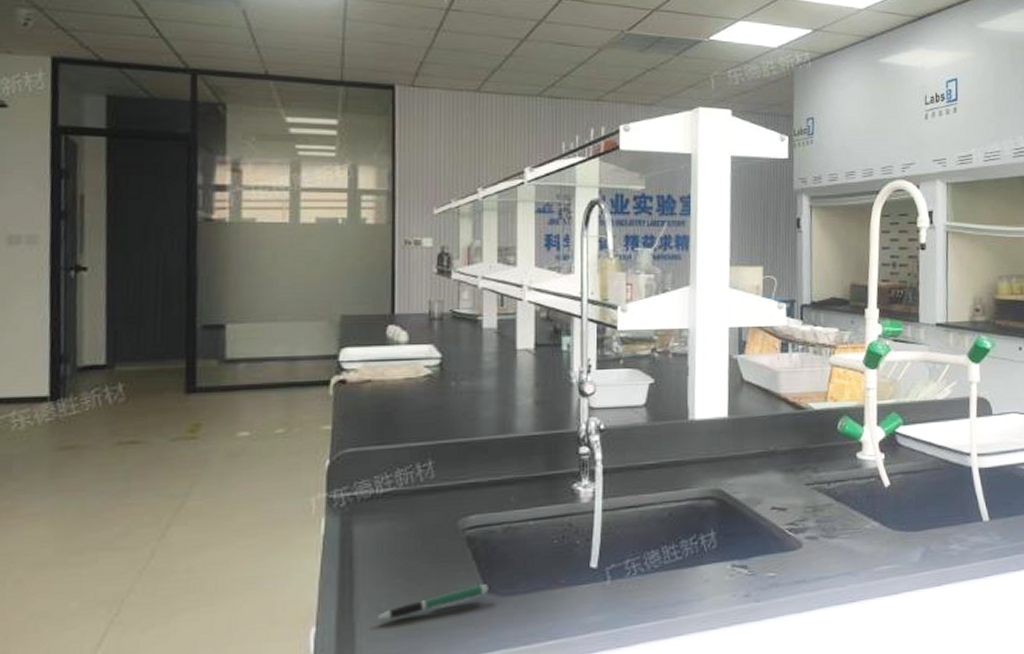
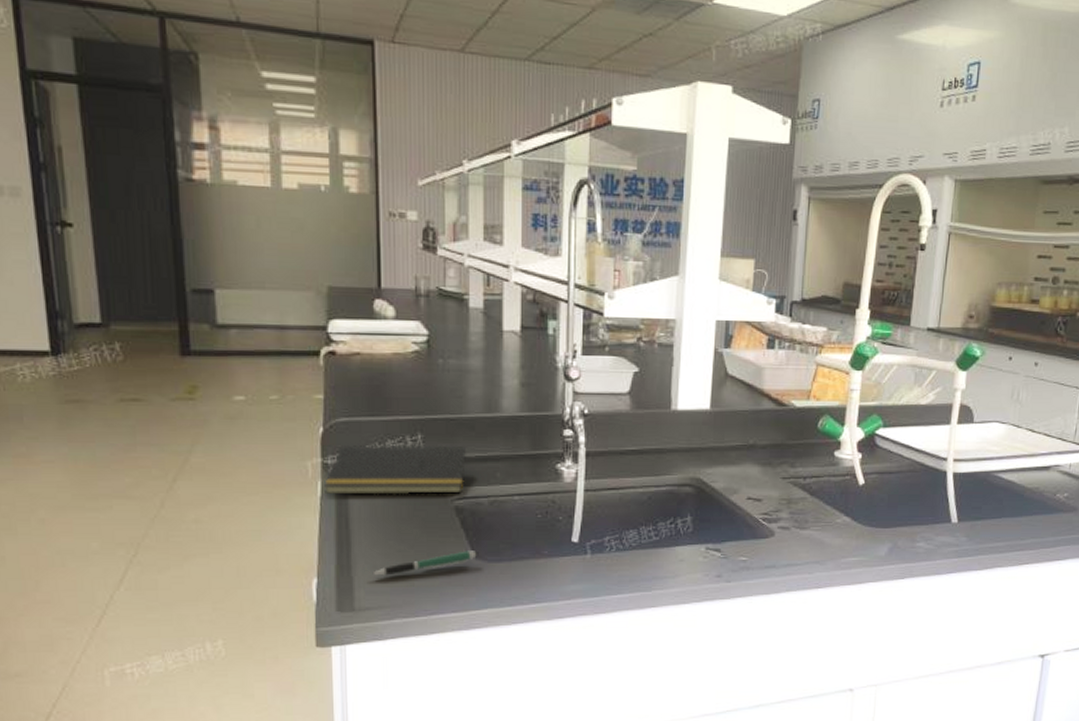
notepad: none [328,469,480,531] -> present [324,445,467,495]

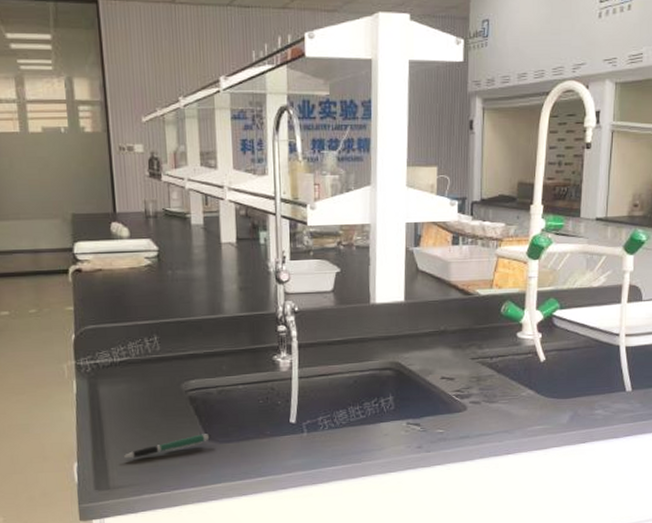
notepad: present [324,445,467,495] -> none [78,343,197,391]

